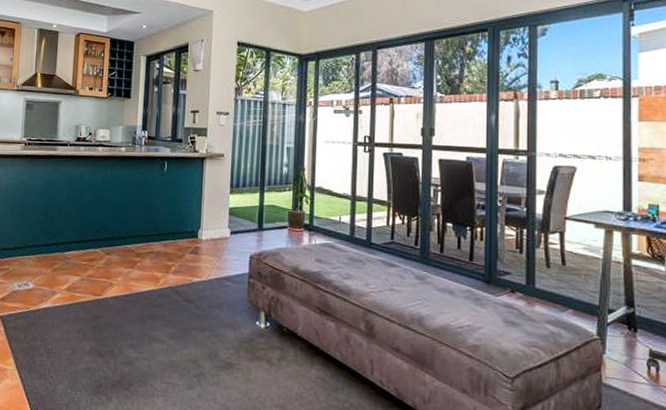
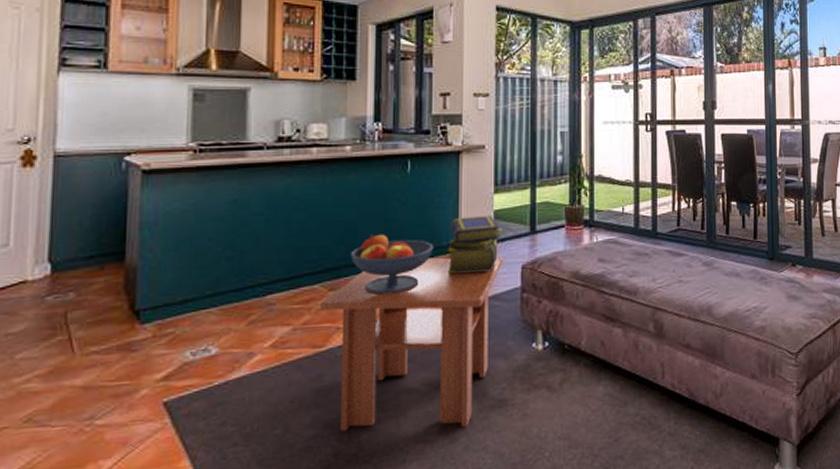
coffee table: none [99,239,236,379] -> present [320,257,504,431]
fruit bowl: none [122,216,182,264] -> present [351,234,434,294]
stack of books: none [191,210,235,256] -> present [448,214,502,273]

